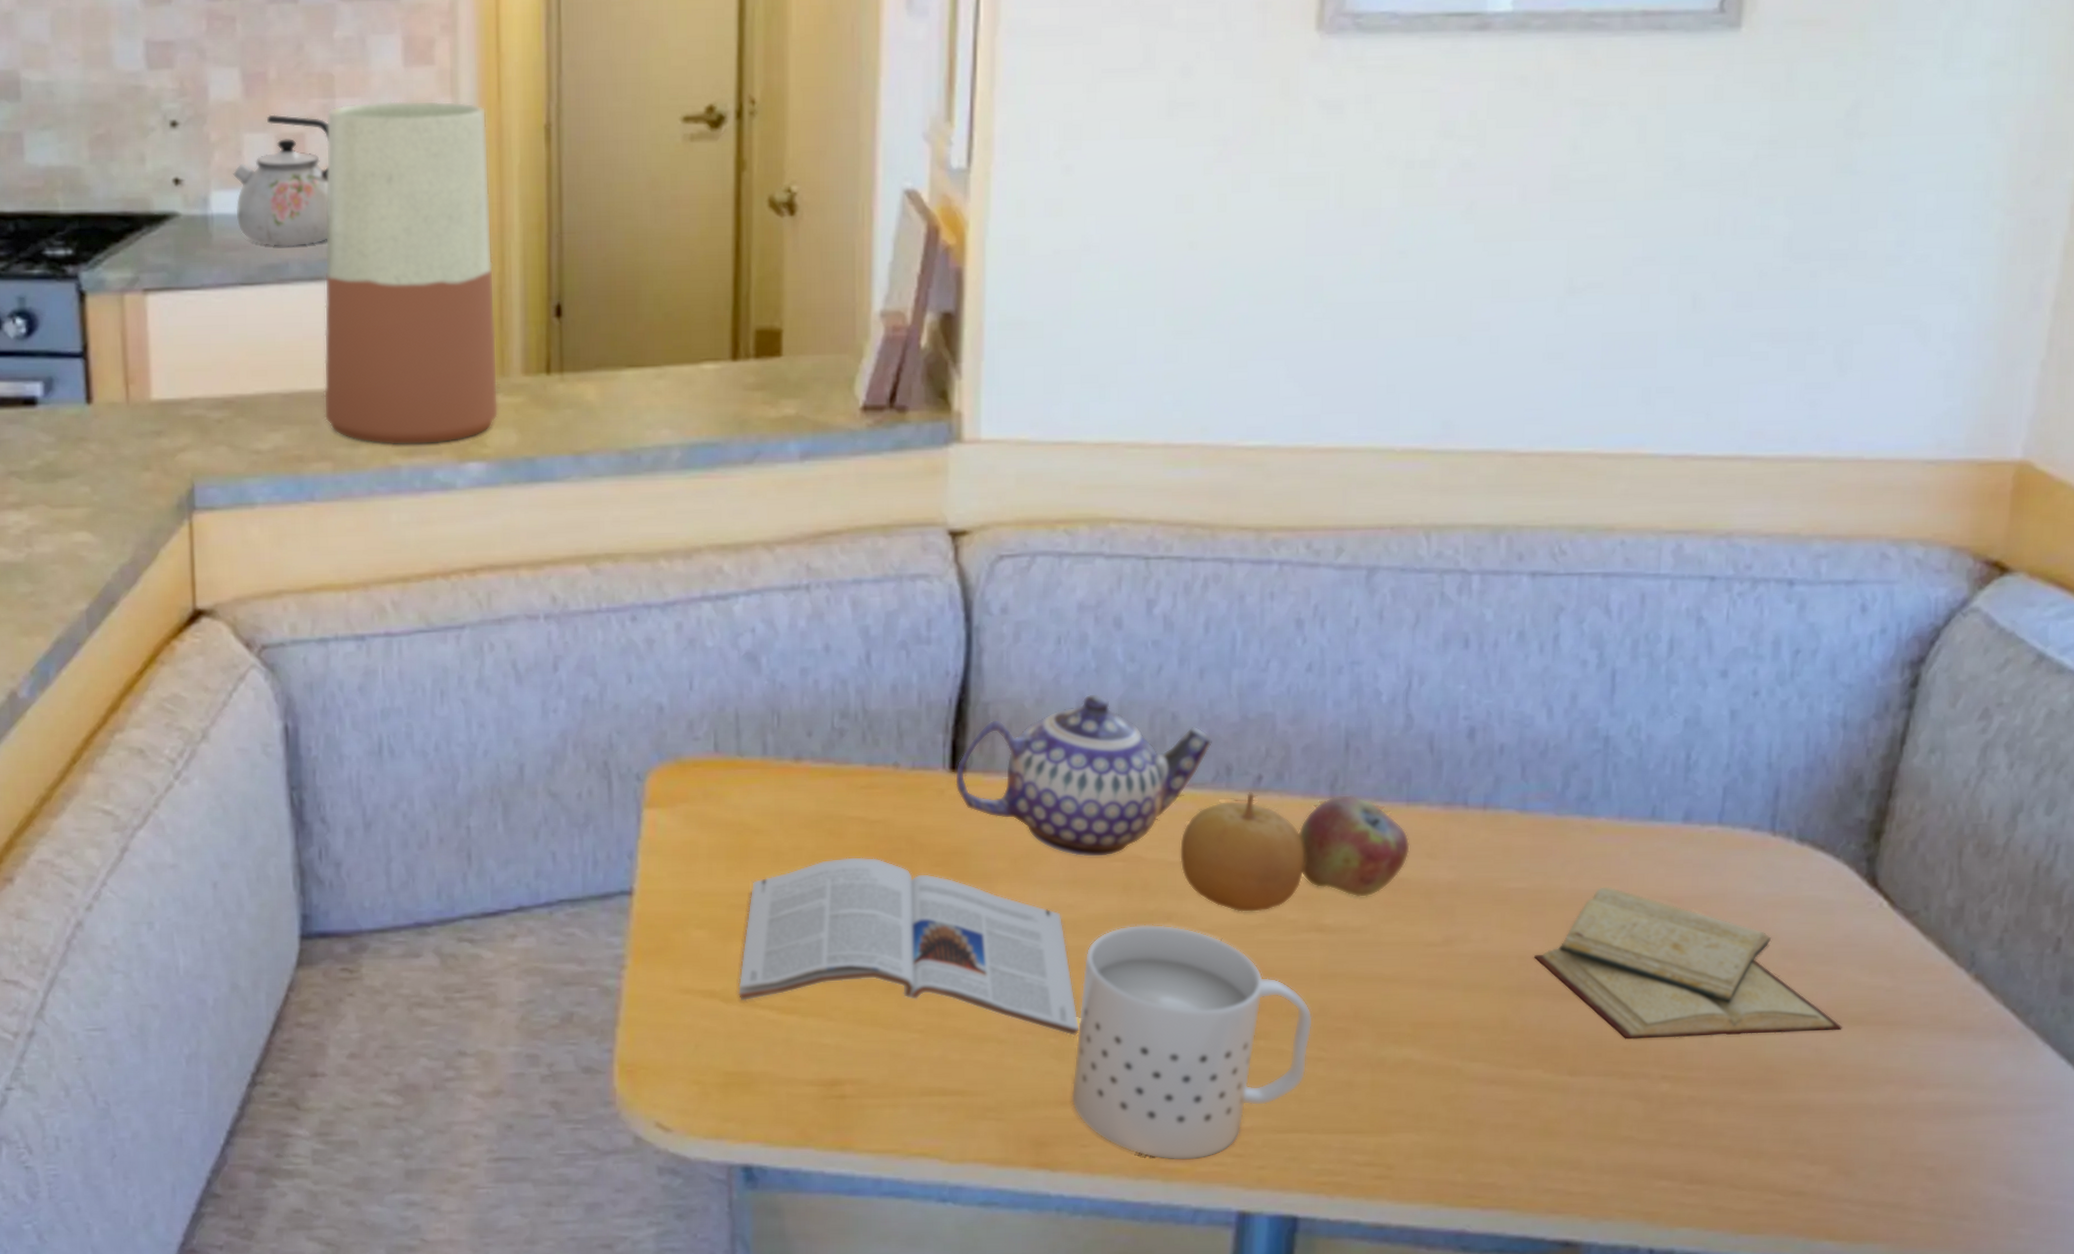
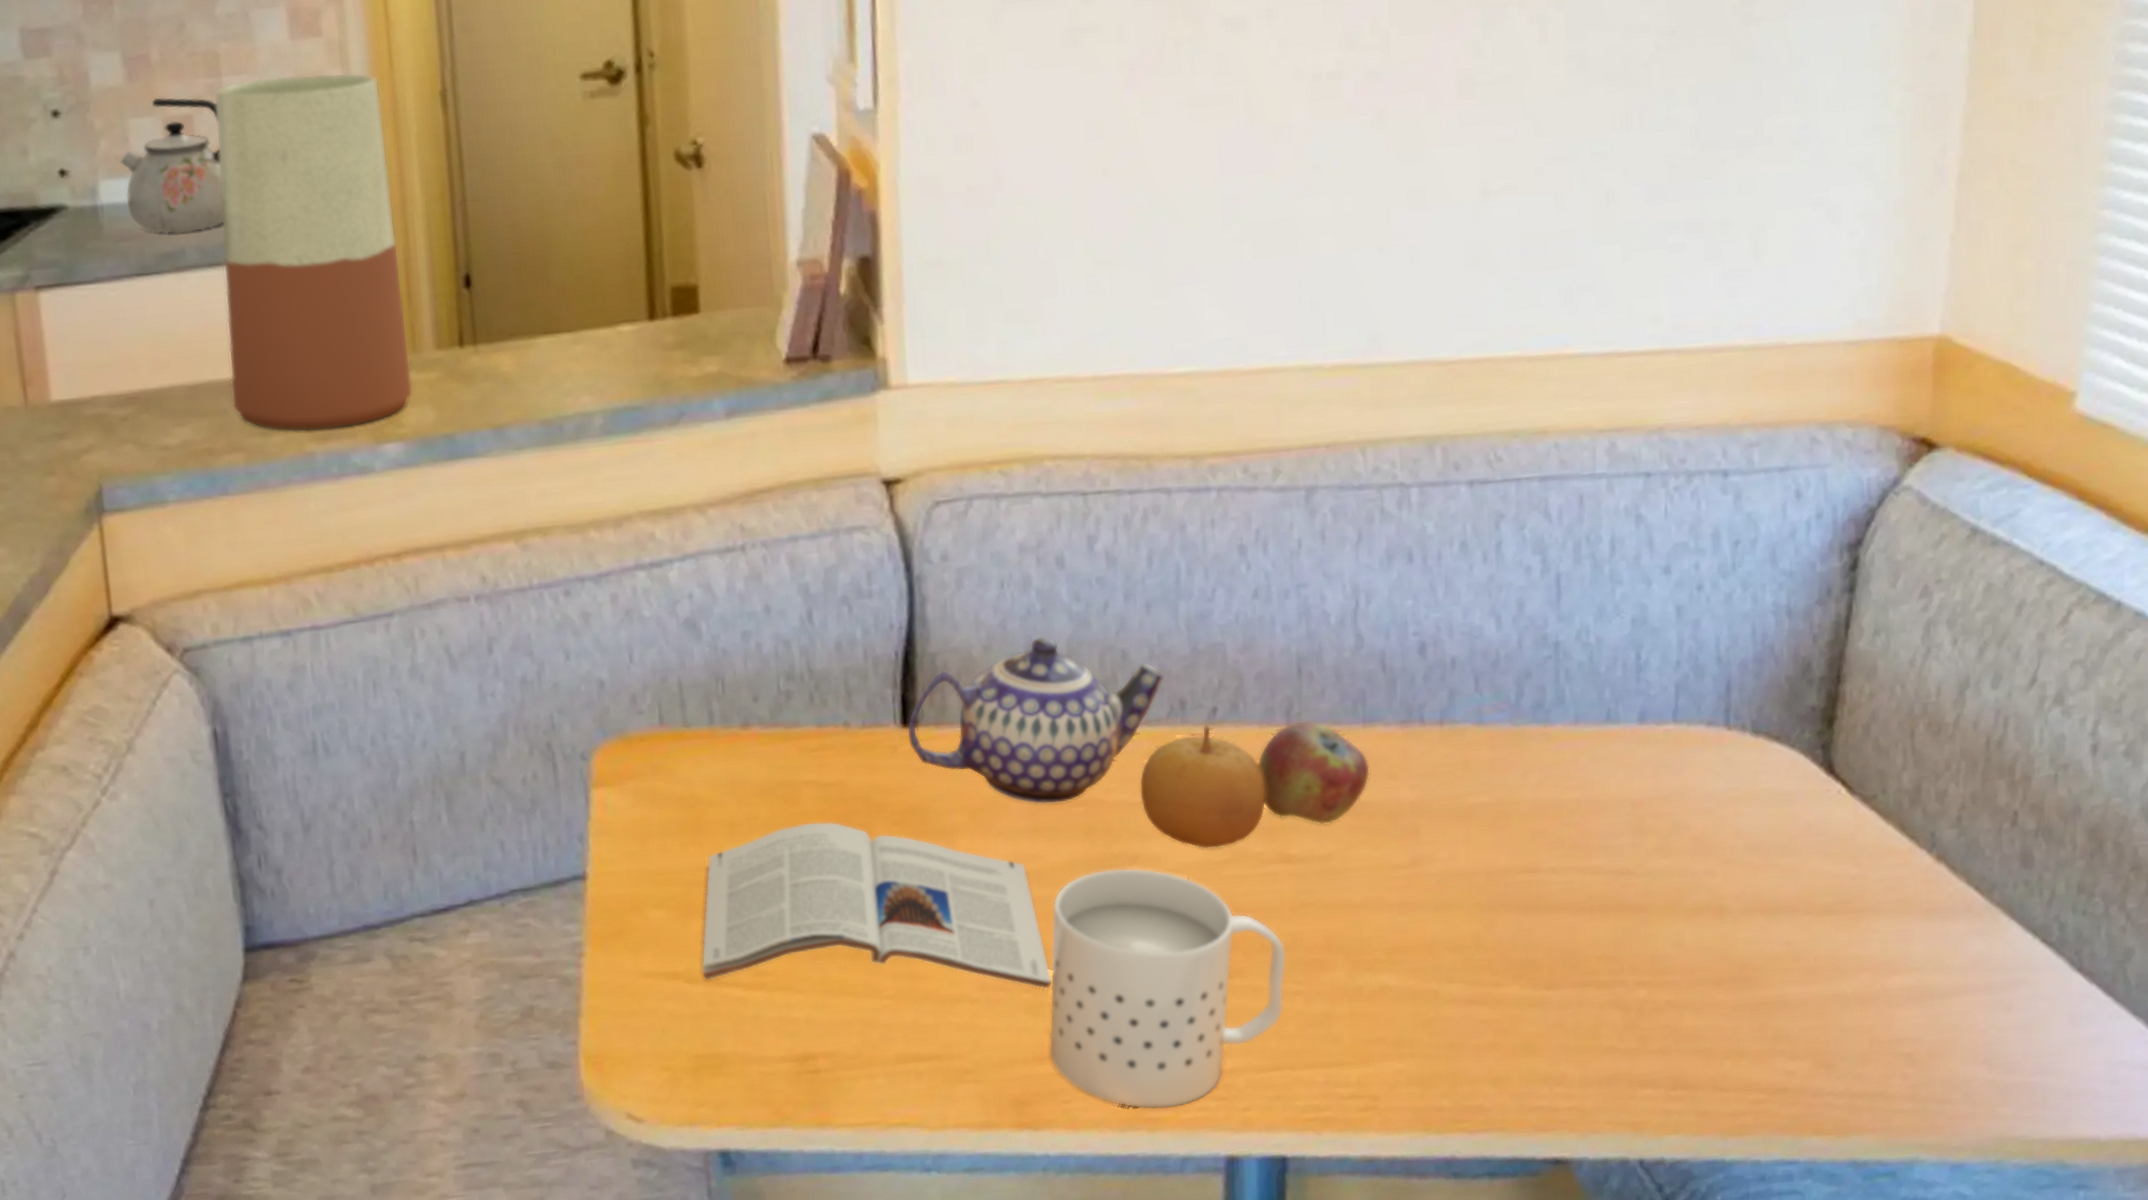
diary: present [1534,886,1842,1040] -> none [1502,794,1811,948]

